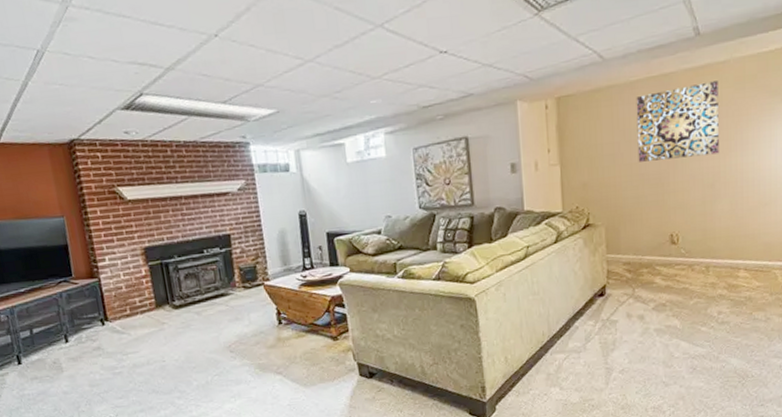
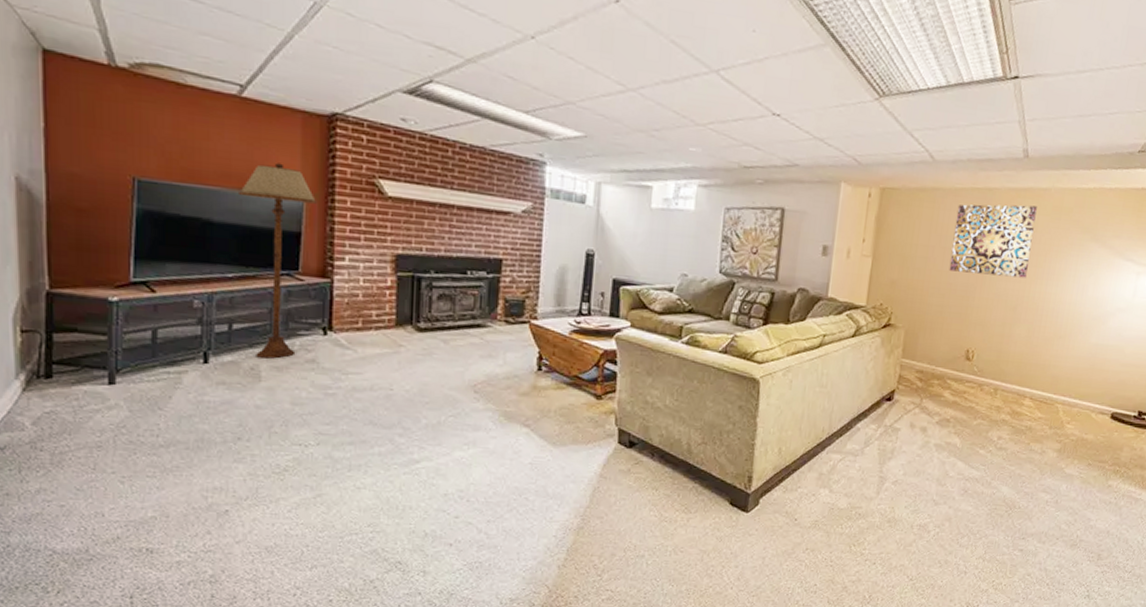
floor lamp: none [13,190,85,353] -> present [237,162,318,359]

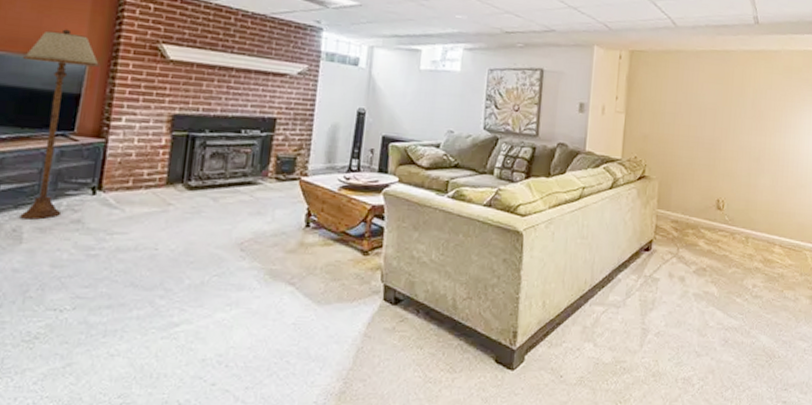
wall art: present [949,204,1037,278] -> none [695,65,770,132]

